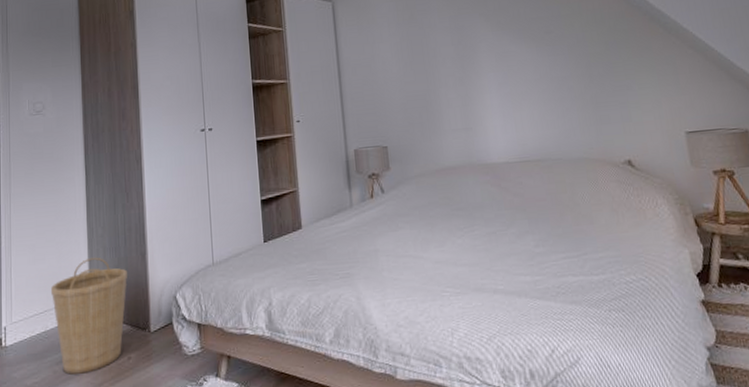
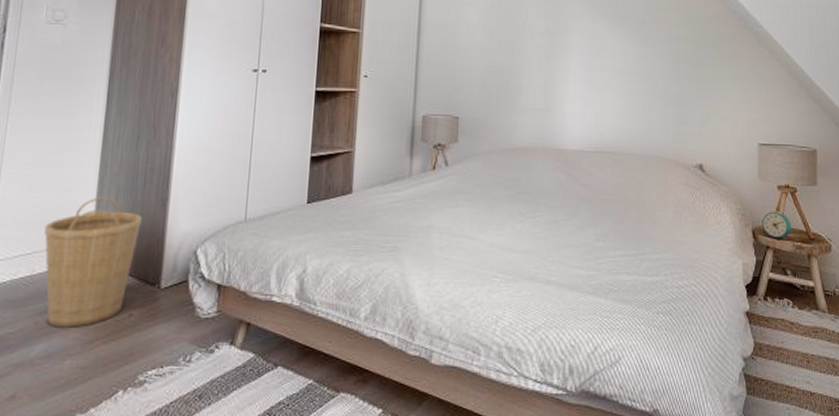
alarm clock: none [702,195,736,225] -> present [762,210,792,241]

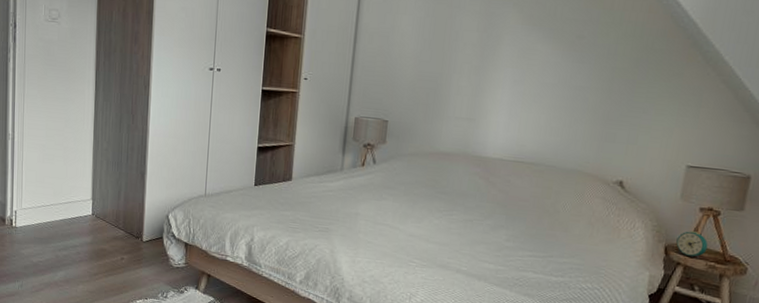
basket: present [43,197,143,328] -> none [57,166,128,263]

